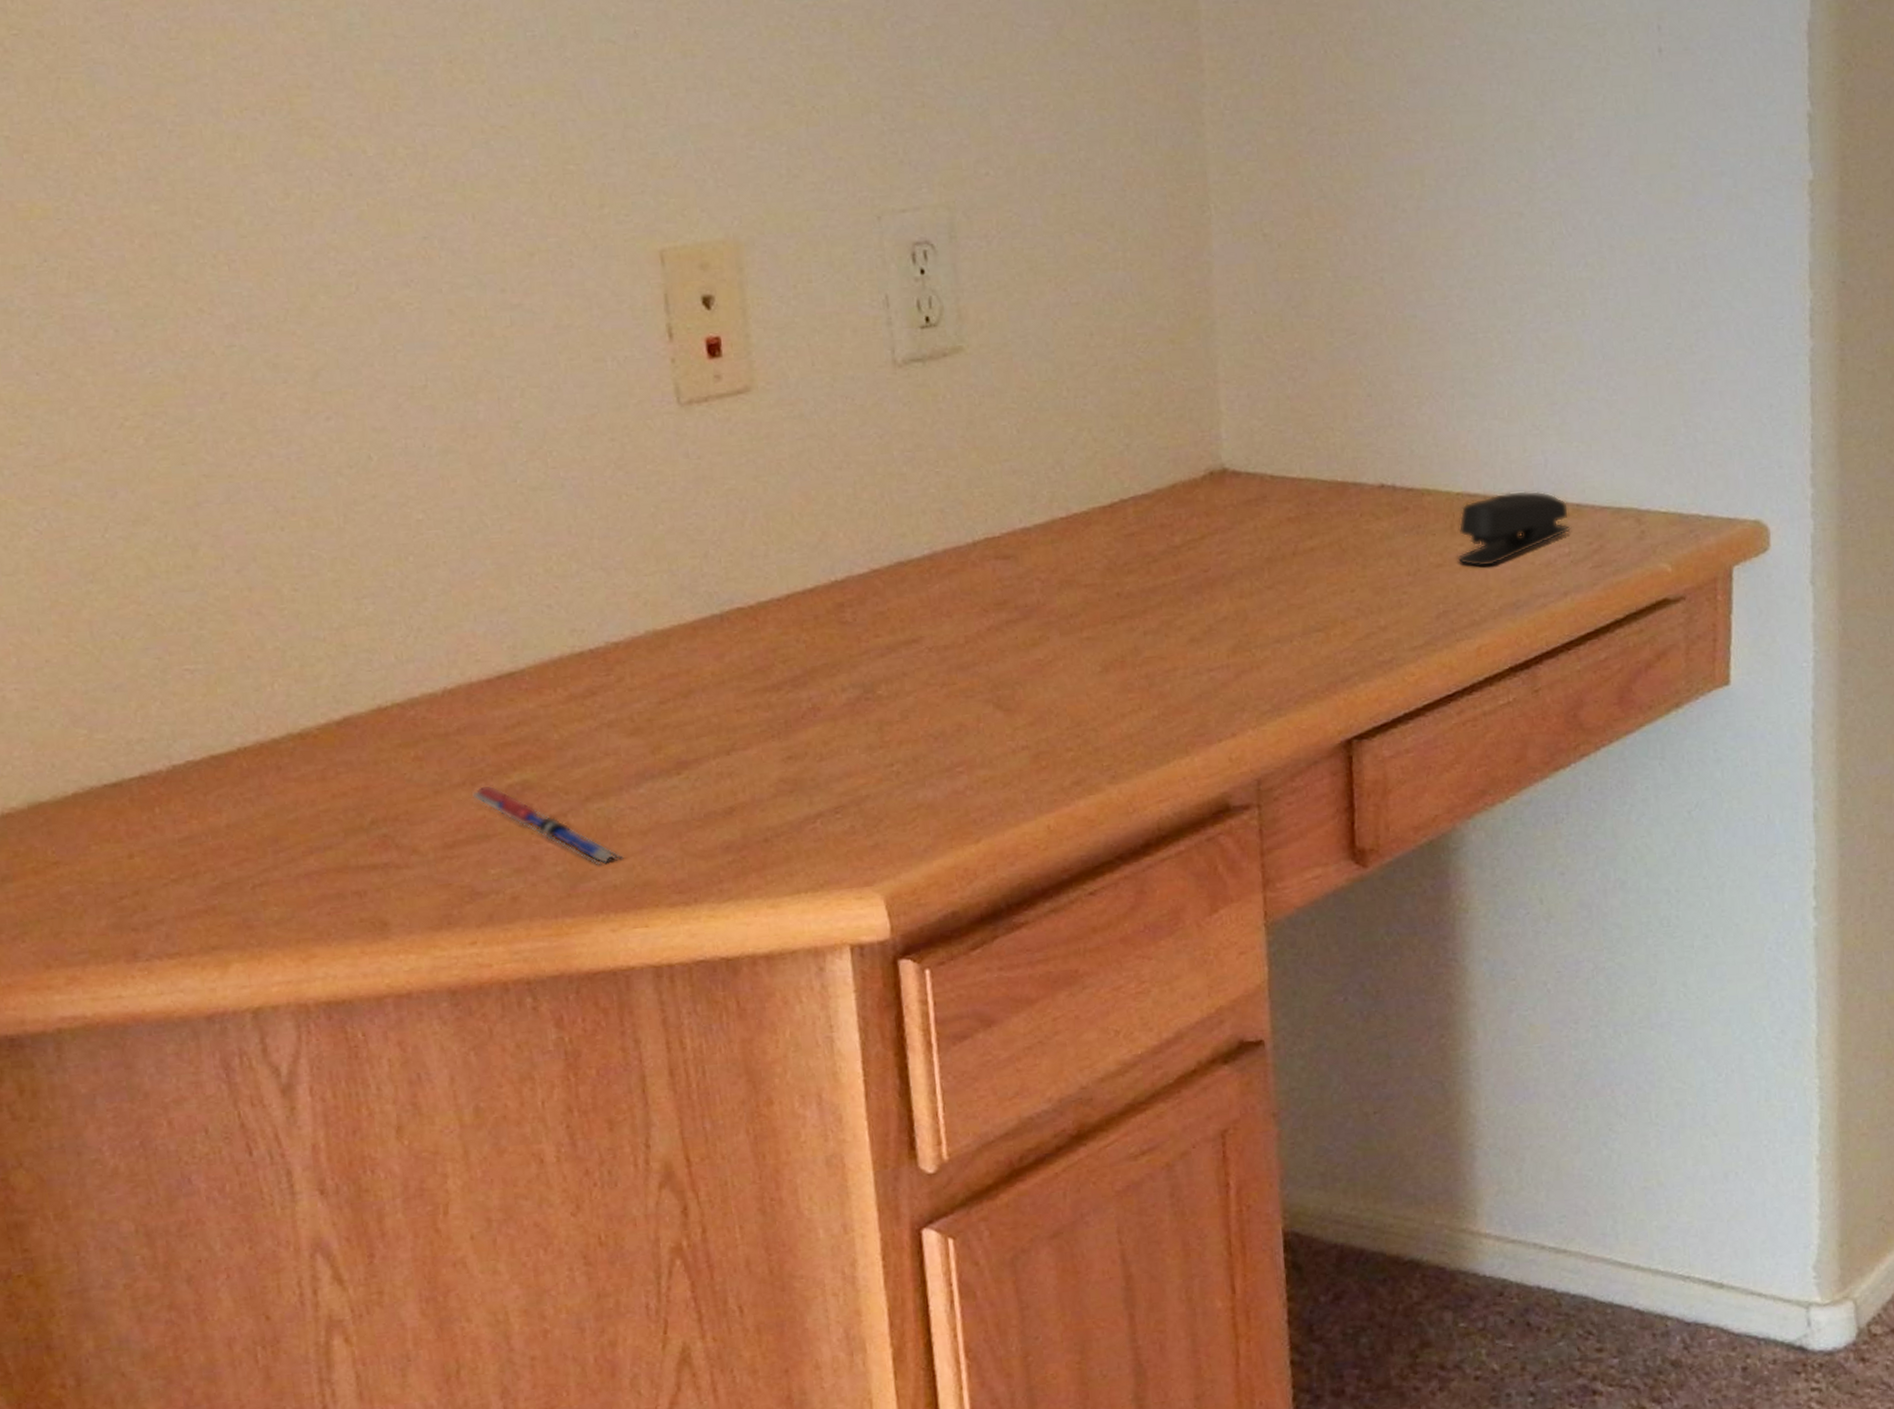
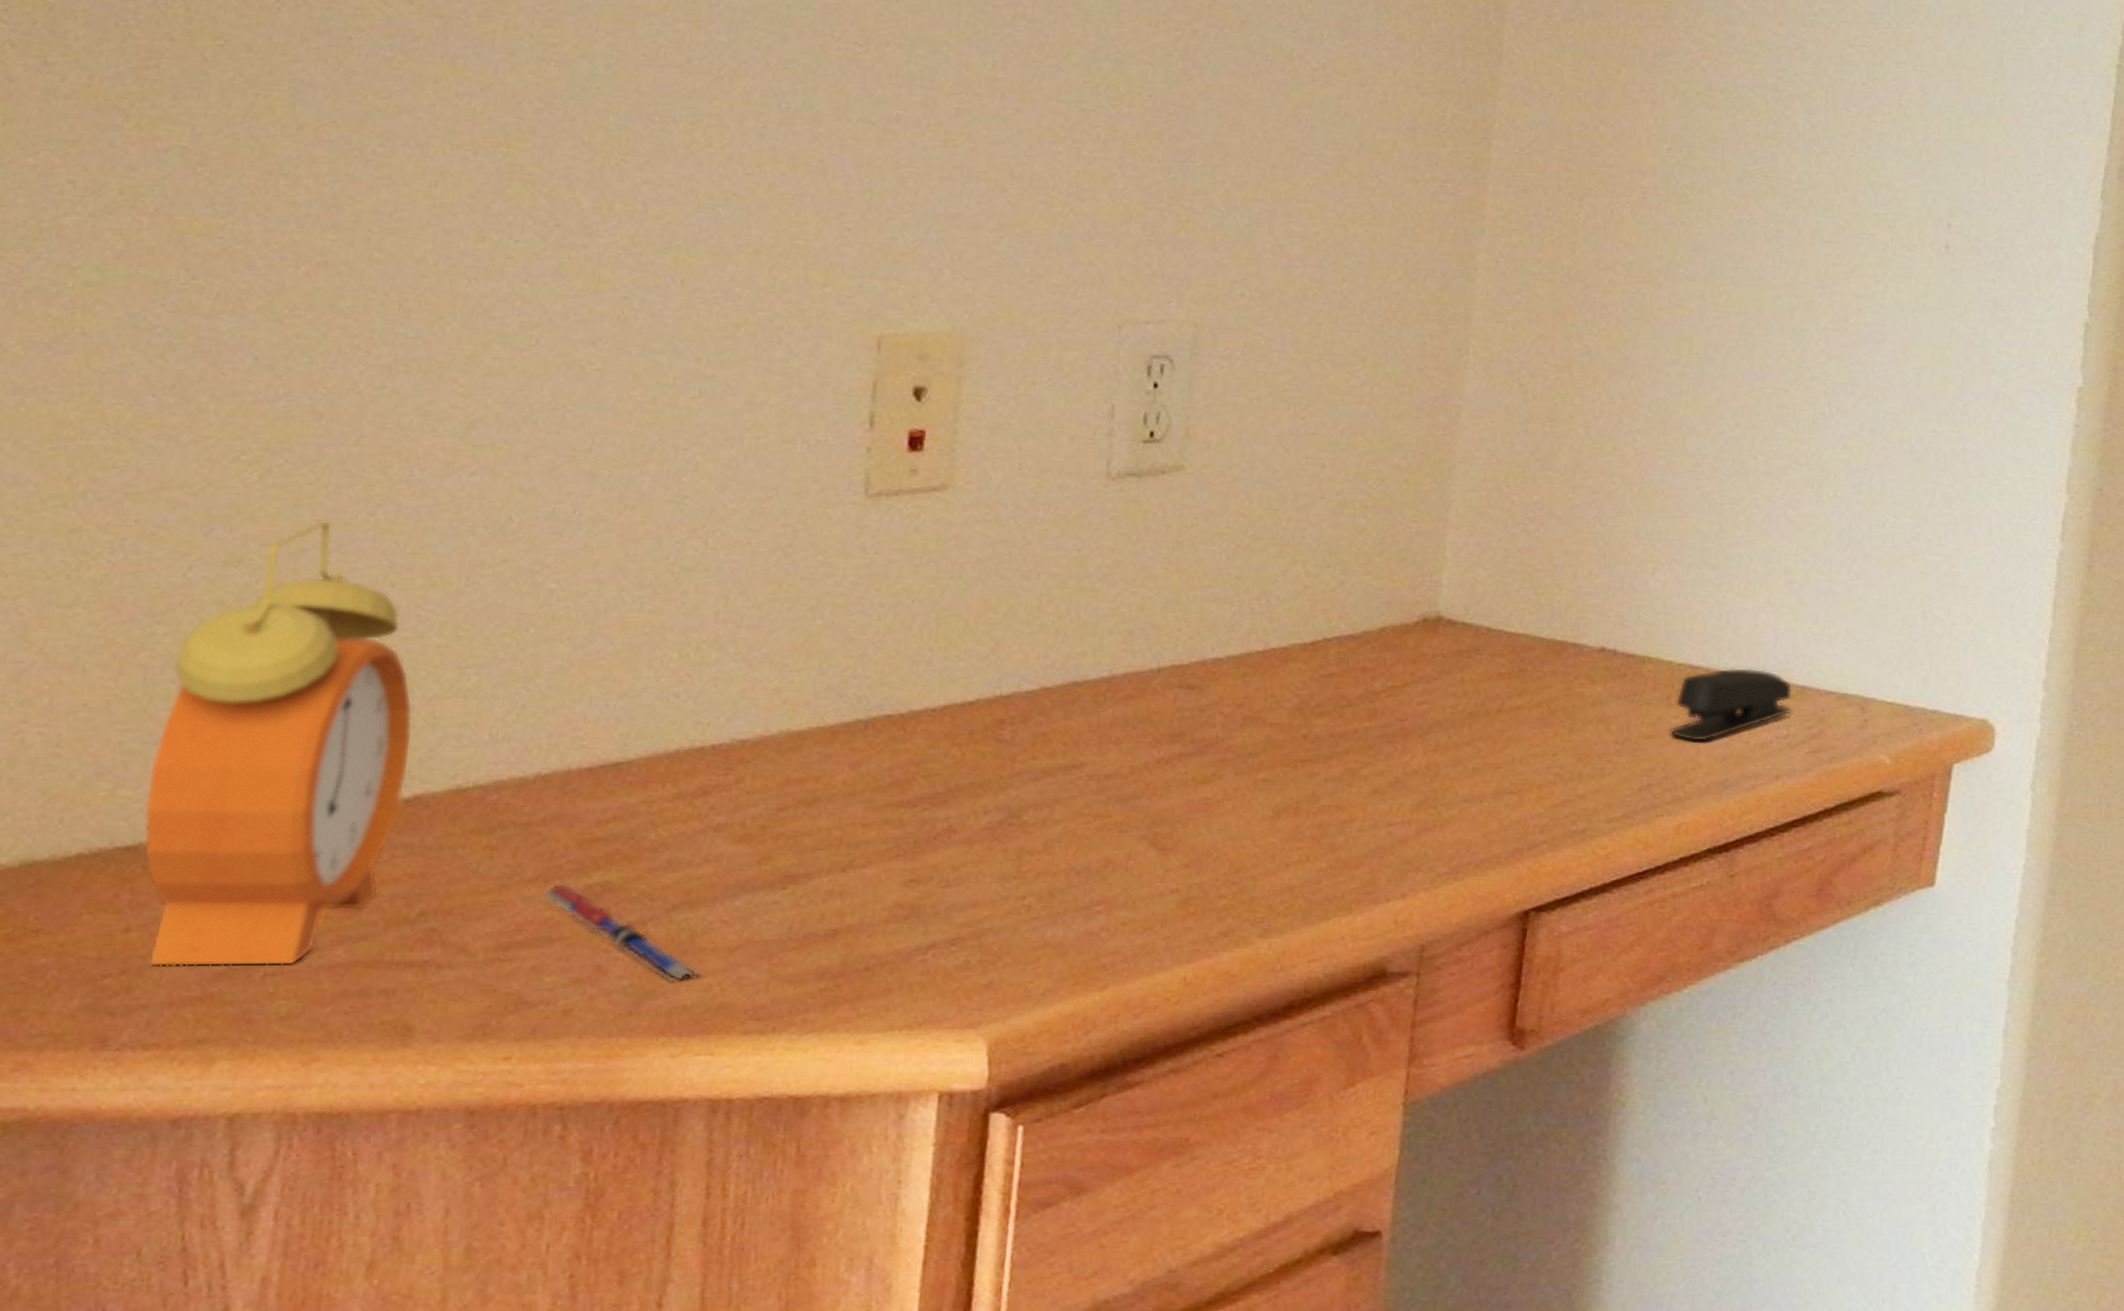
alarm clock: none [112,476,334,886] -> present [143,521,413,966]

